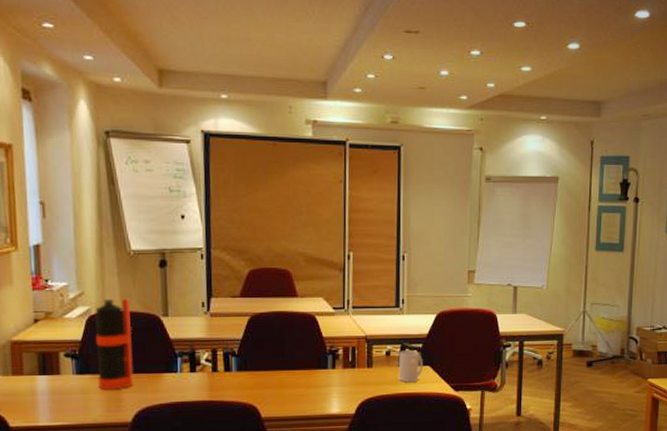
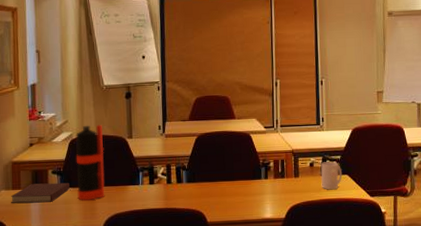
notebook: none [11,368,88,392] -> present [11,182,70,203]

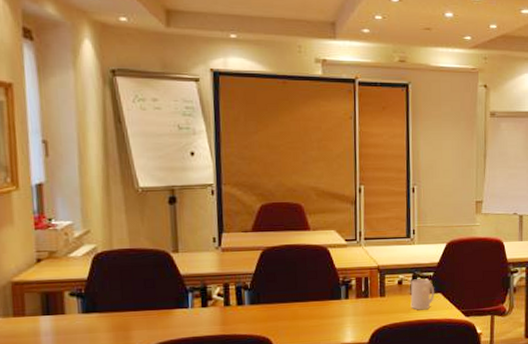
notebook: present [11,182,70,203] -> none [12,306,95,334]
bottle: present [76,124,105,201] -> none [101,235,143,328]

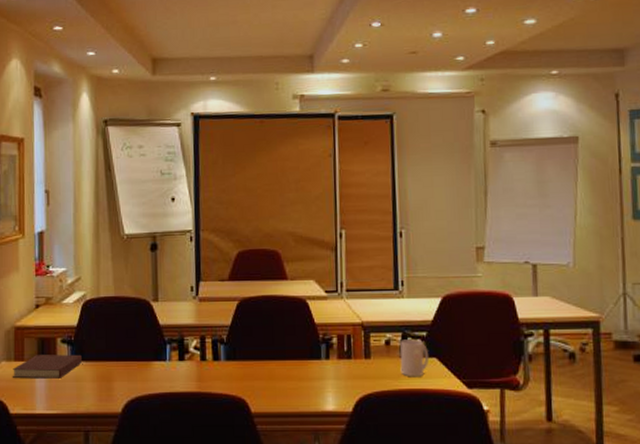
notebook: none [12,306,95,334] -> present [13,354,82,379]

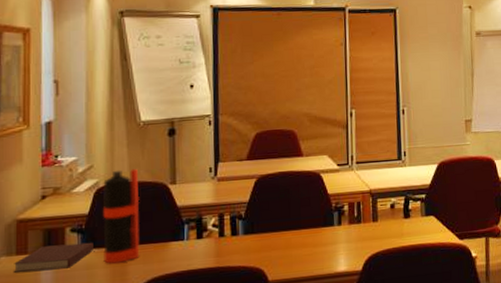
bottle: none [90,283,124,378] -> present [102,168,140,264]
mug: present [400,339,430,377] -> none [403,201,428,235]

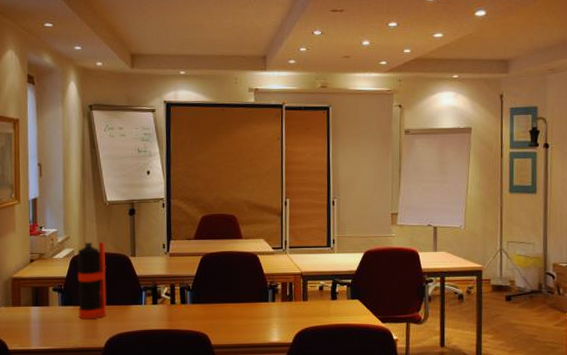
notebook: present [14,242,93,273] -> none [11,300,71,321]

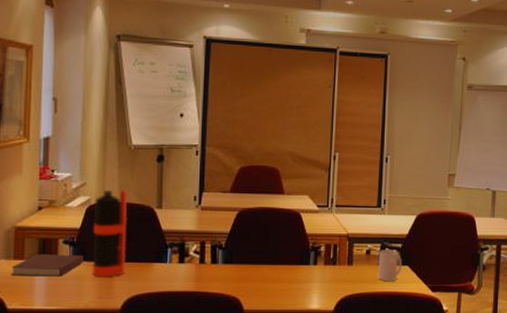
notebook: none [11,300,71,321] -> present [12,254,83,277]
mug: none [330,285,353,315] -> present [377,250,403,282]

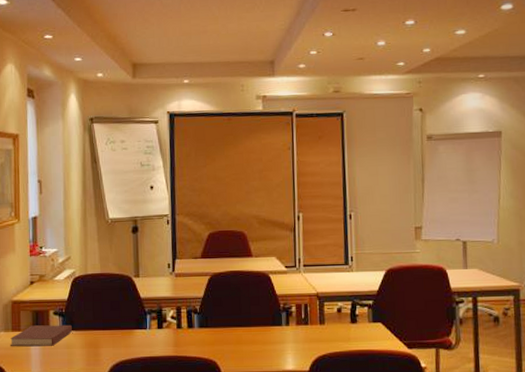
bottle: present [92,189,128,277] -> none [79,261,110,345]
mug: present [377,250,403,282] -> none [350,307,375,340]

